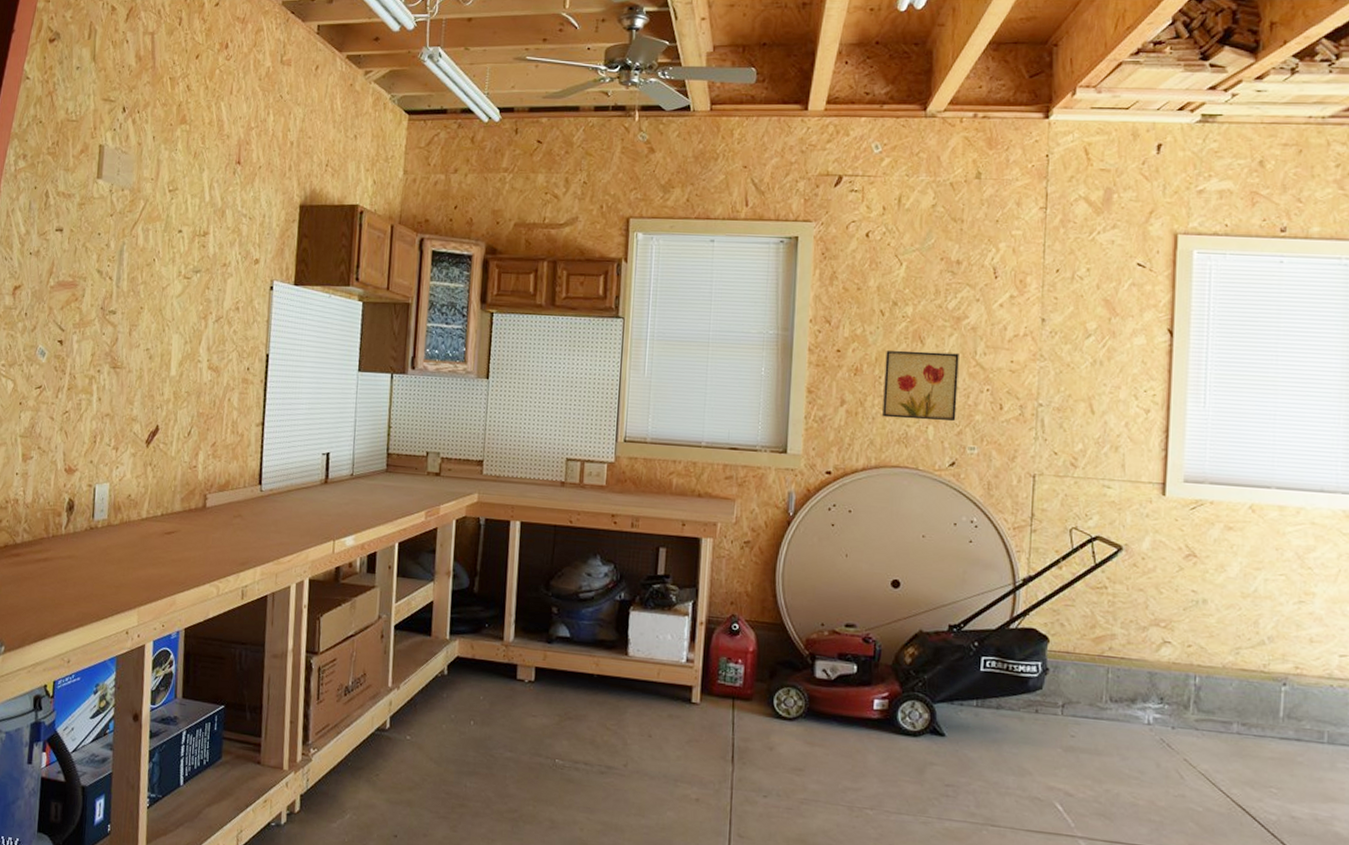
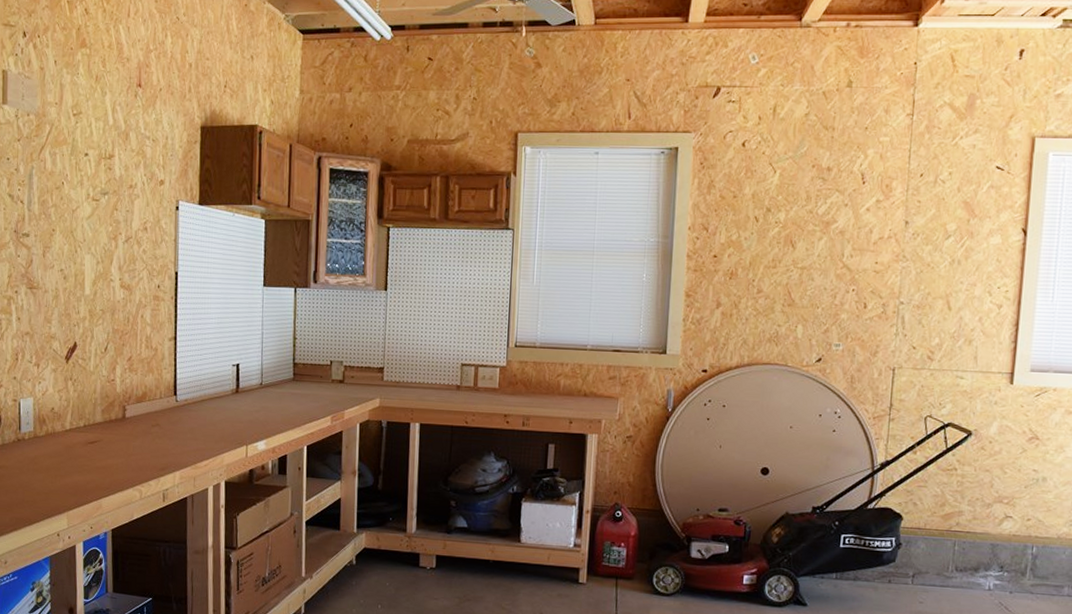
wall art: present [882,350,959,422] -> none [755,254,828,321]

